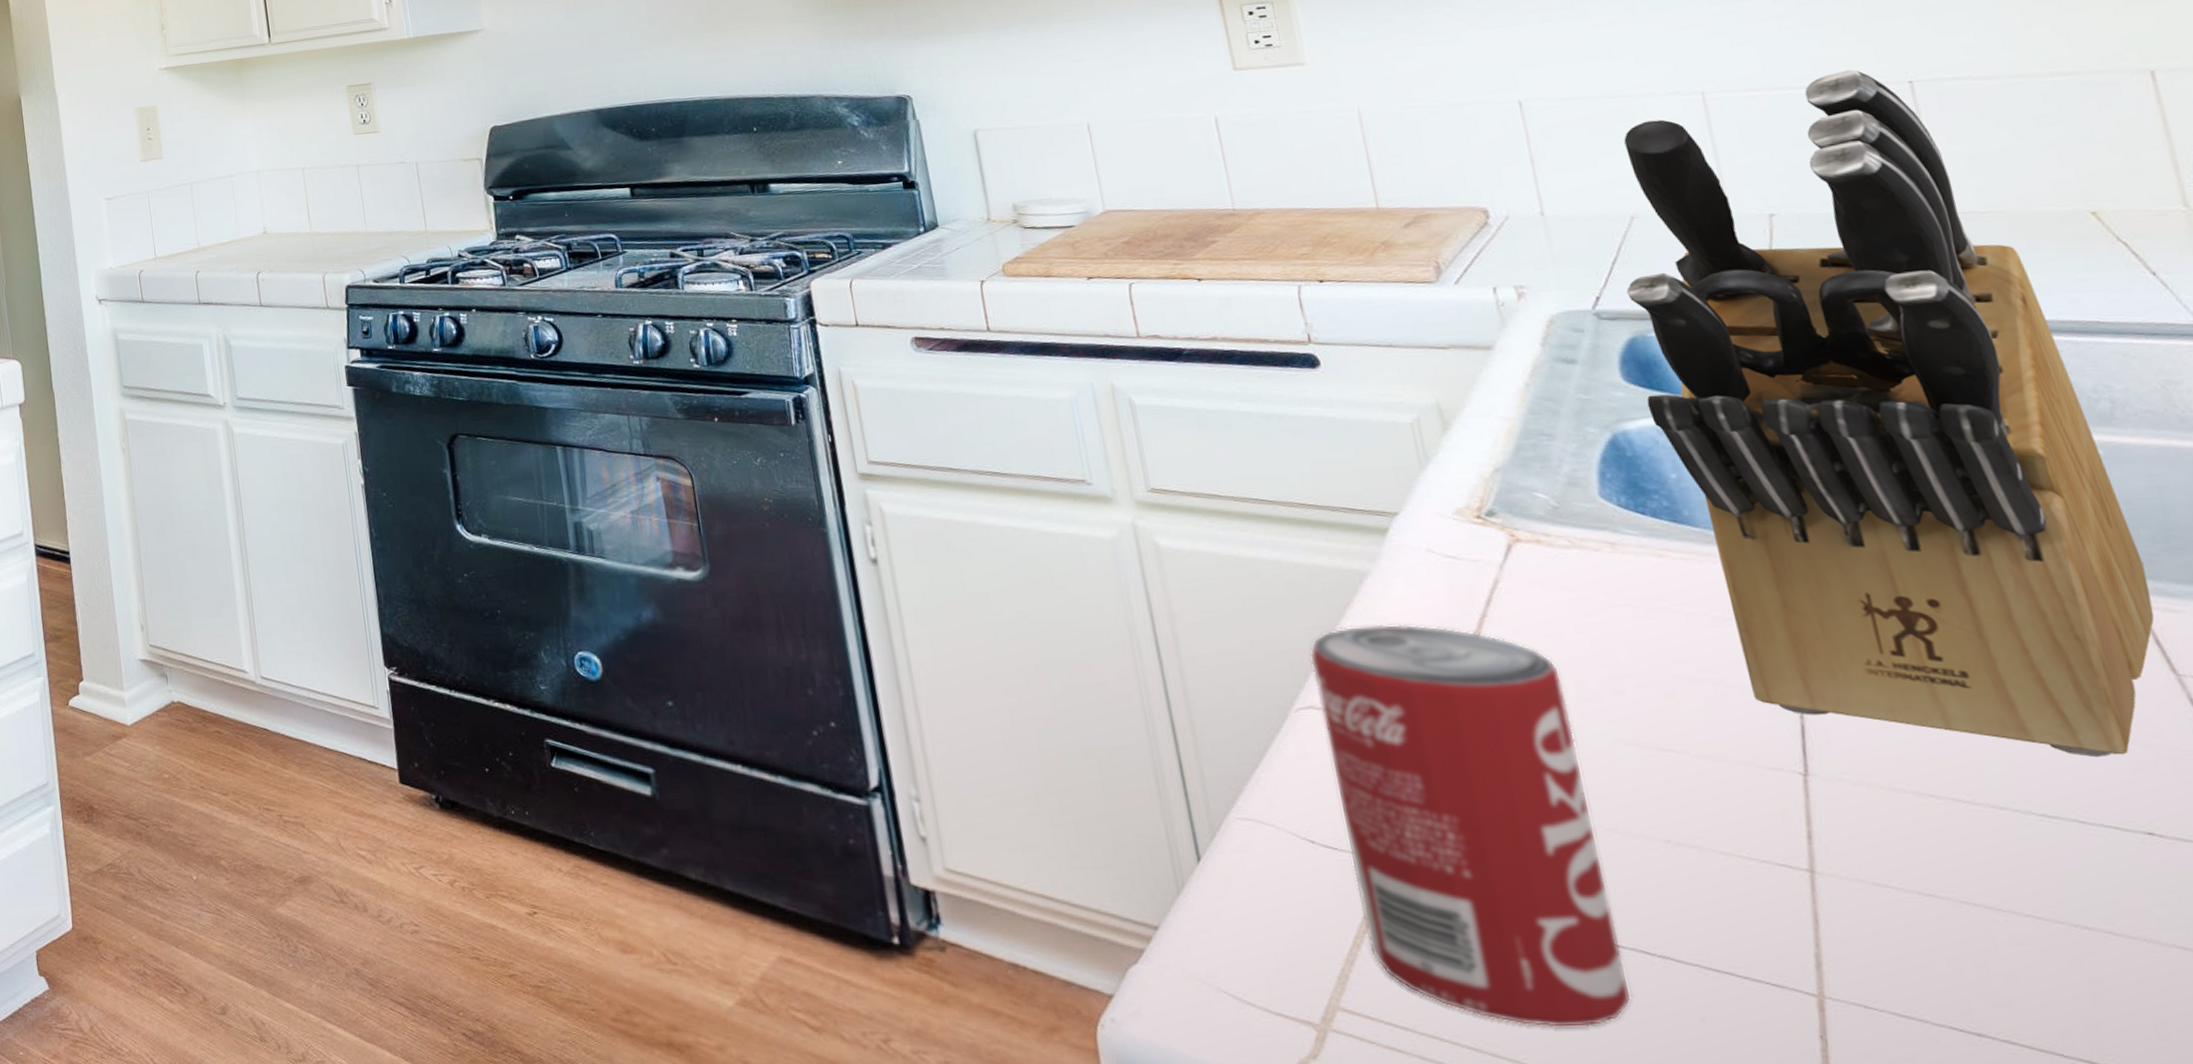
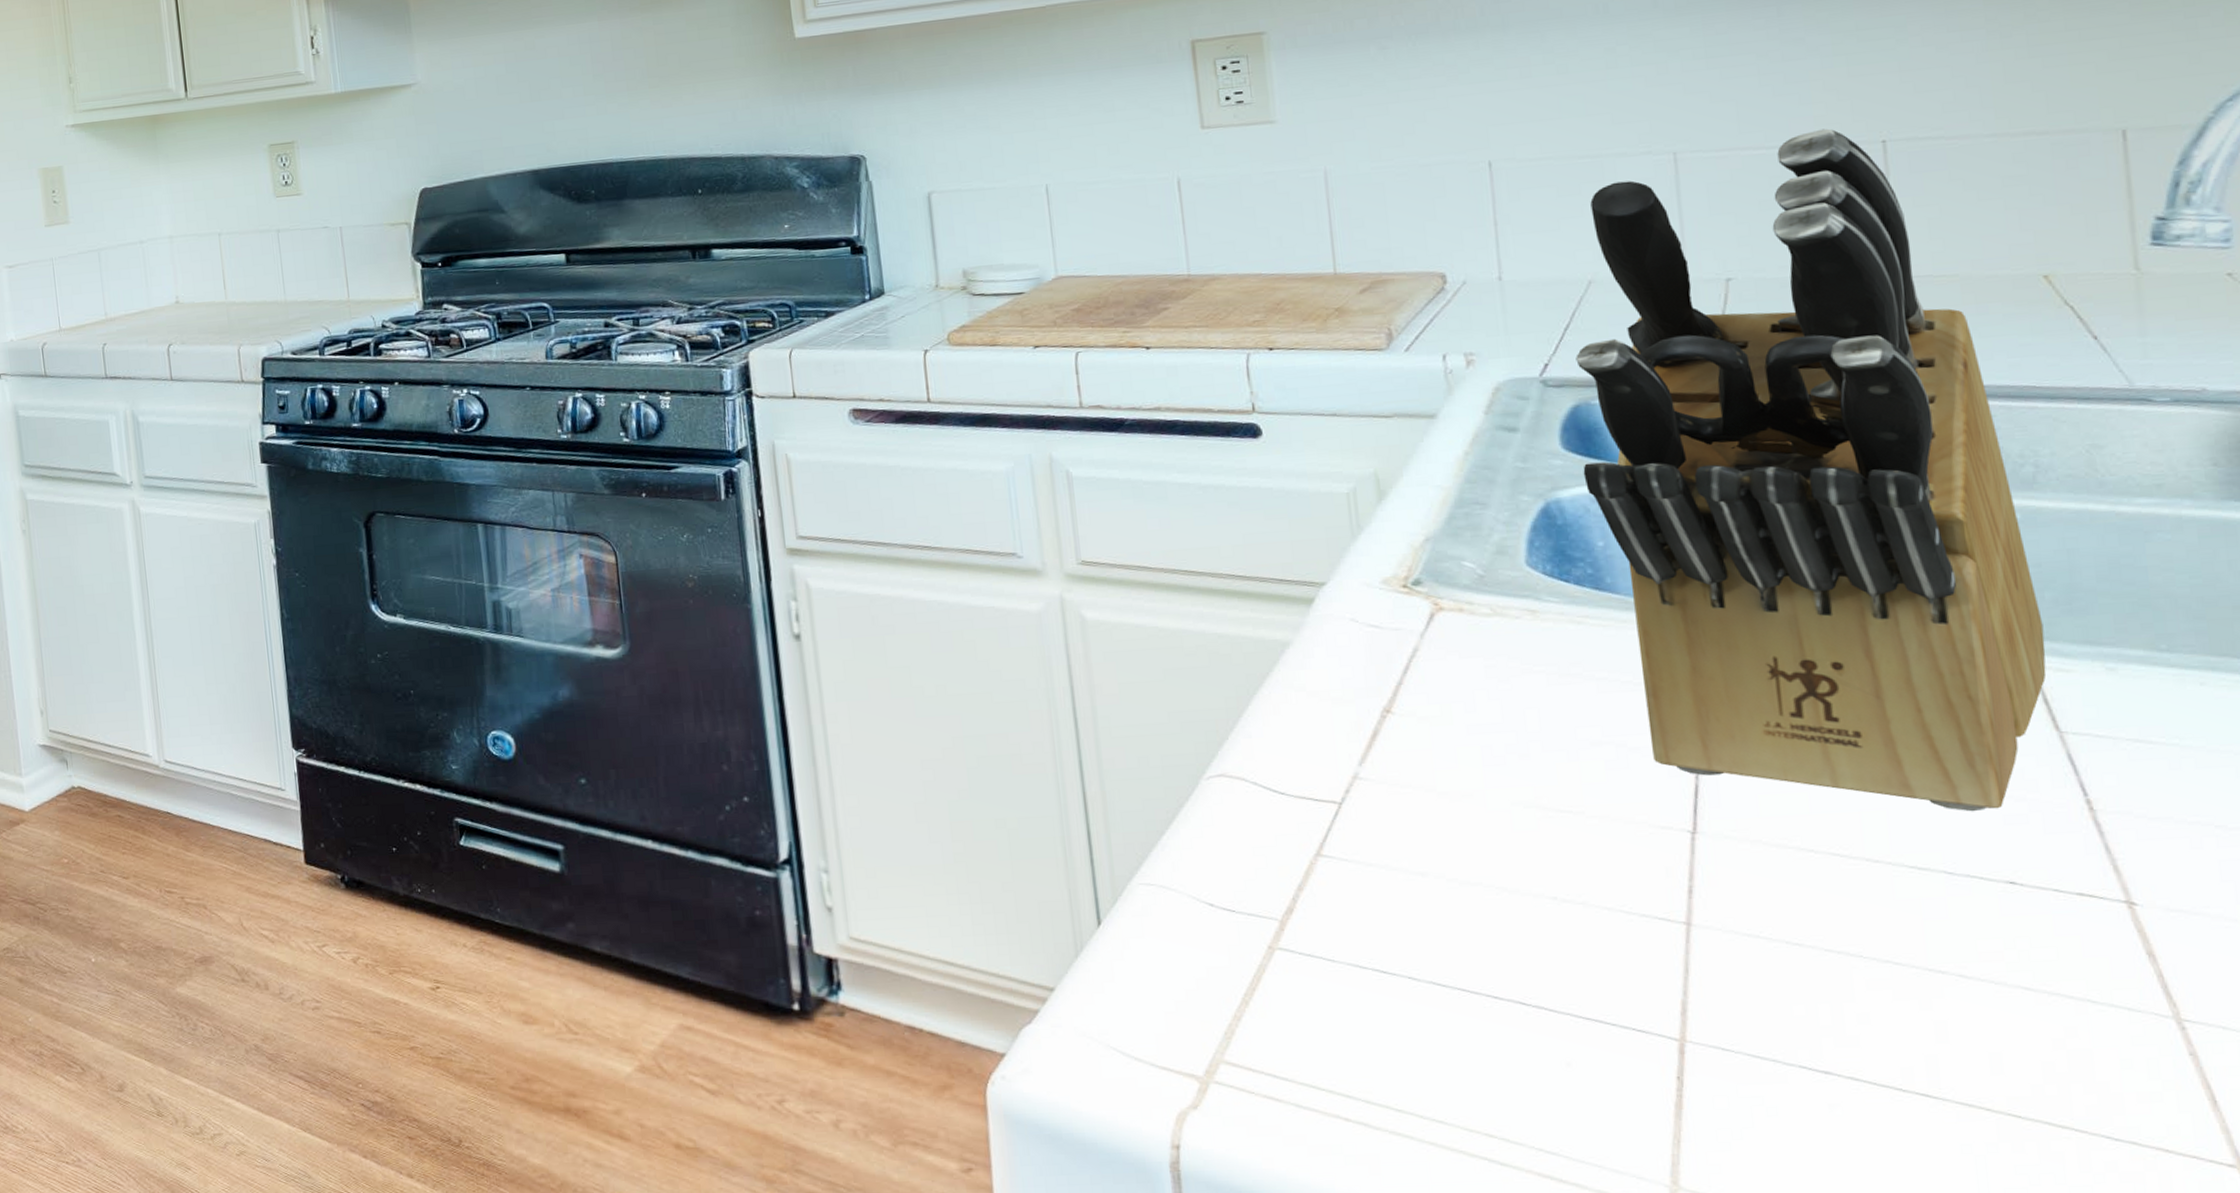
beverage can: present [1310,624,1632,1029] -> none [1225,693,1503,1076]

